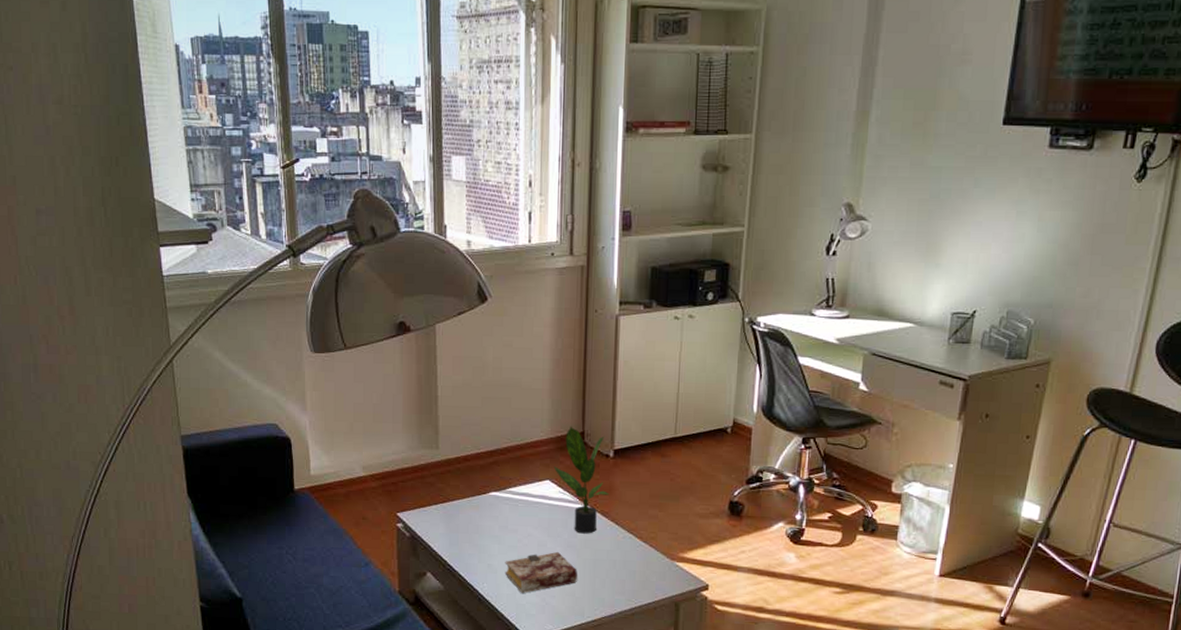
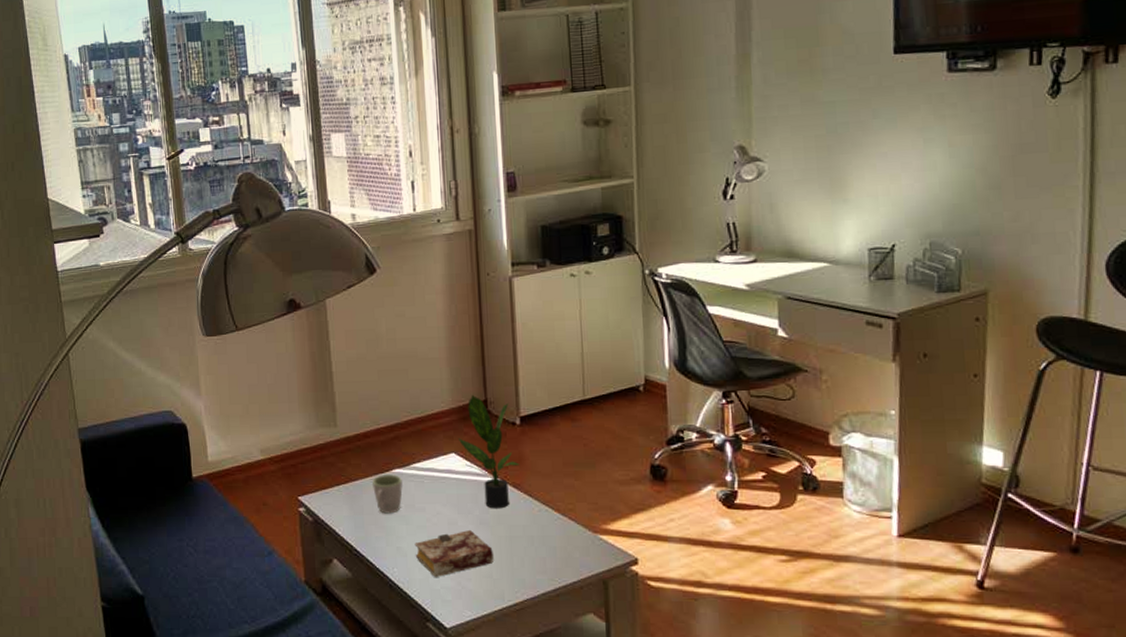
mug: none [468,497,498,533] -> present [371,474,403,514]

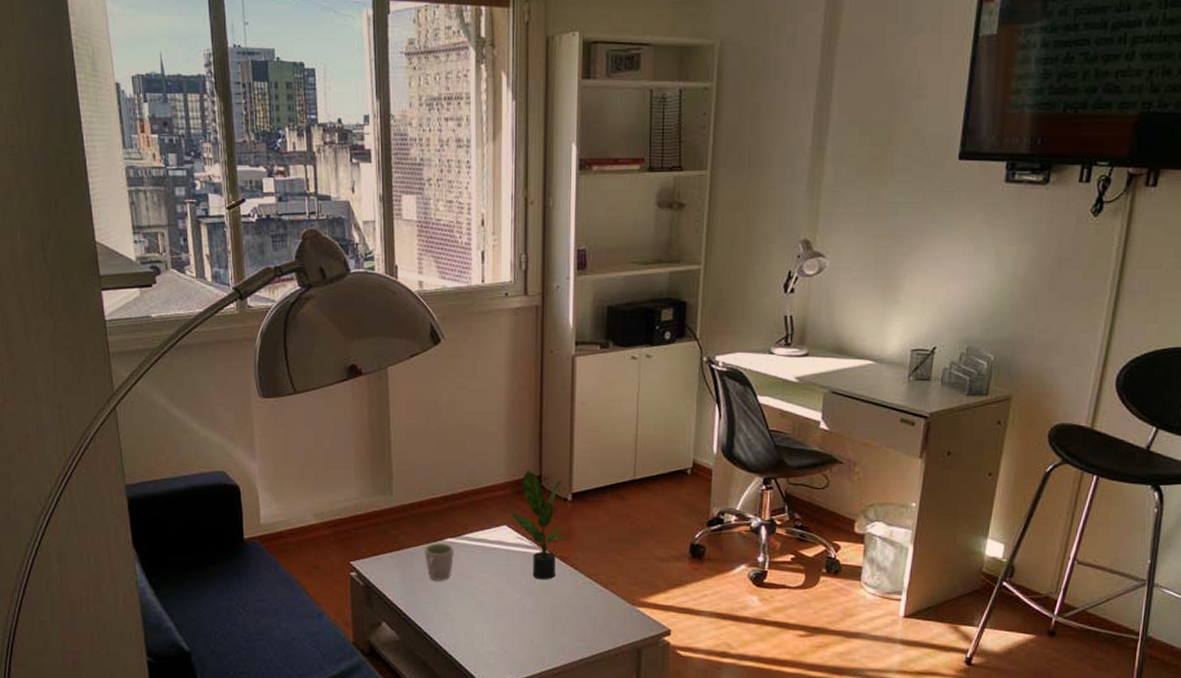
book: present [414,529,494,577] -> none [462,598,537,642]

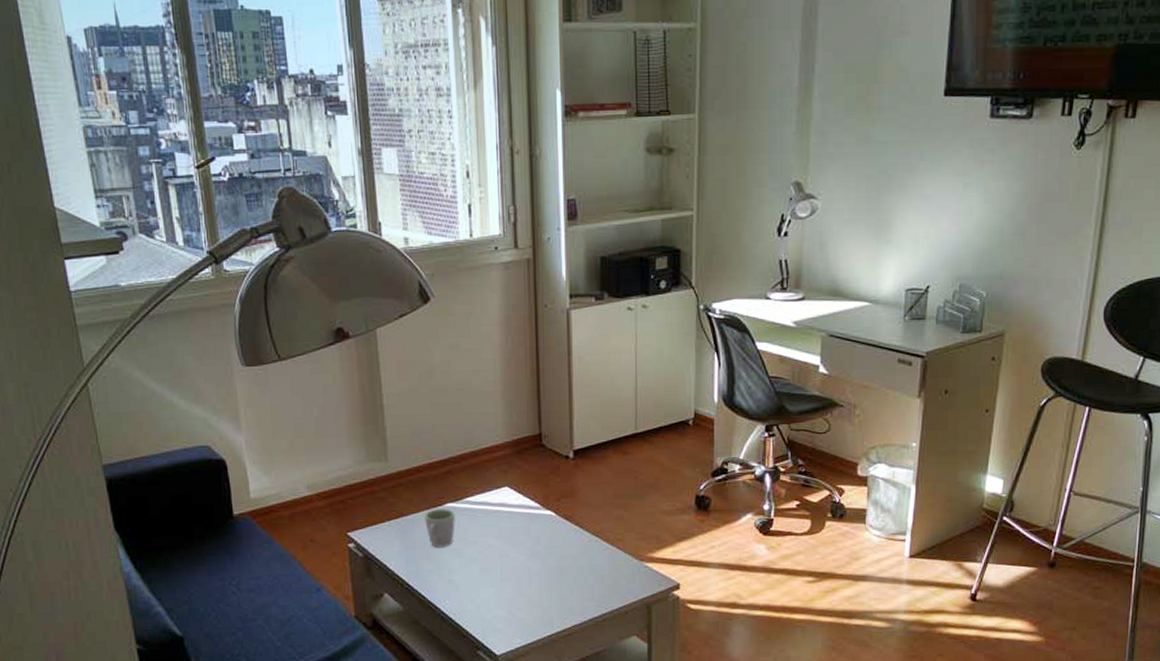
potted plant: present [510,469,568,580] -> none [511,428,571,541]

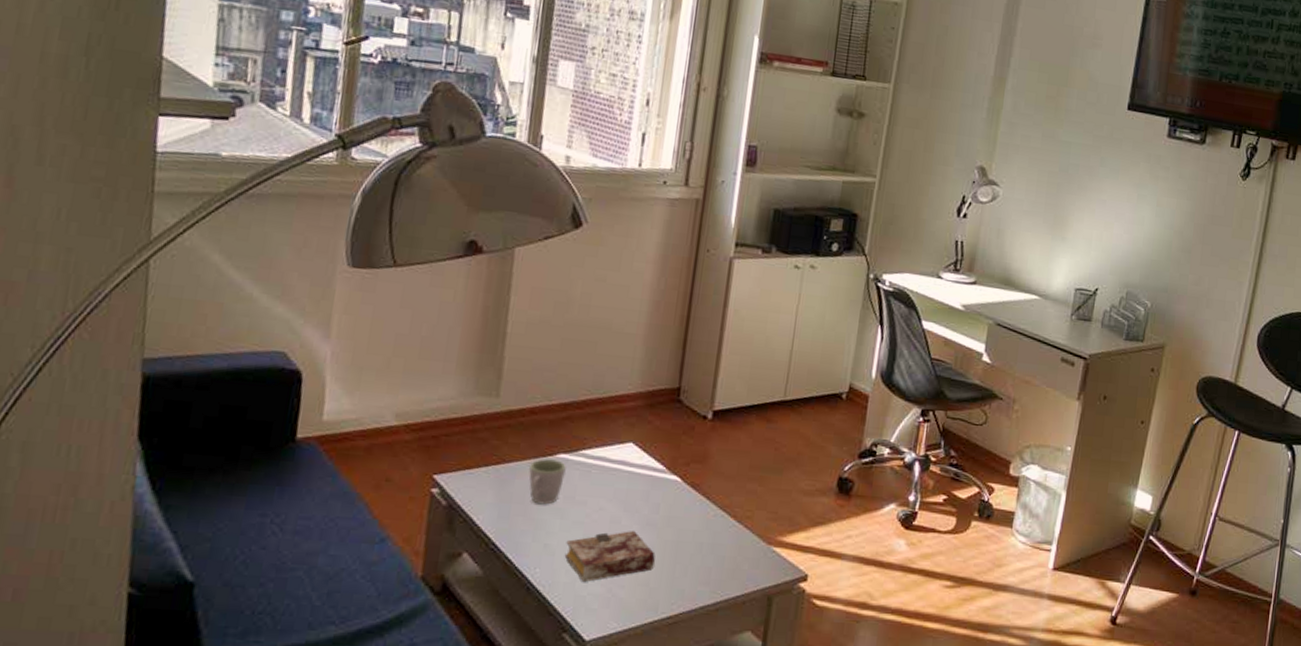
book: none [466,560,544,607] -> present [564,530,655,582]

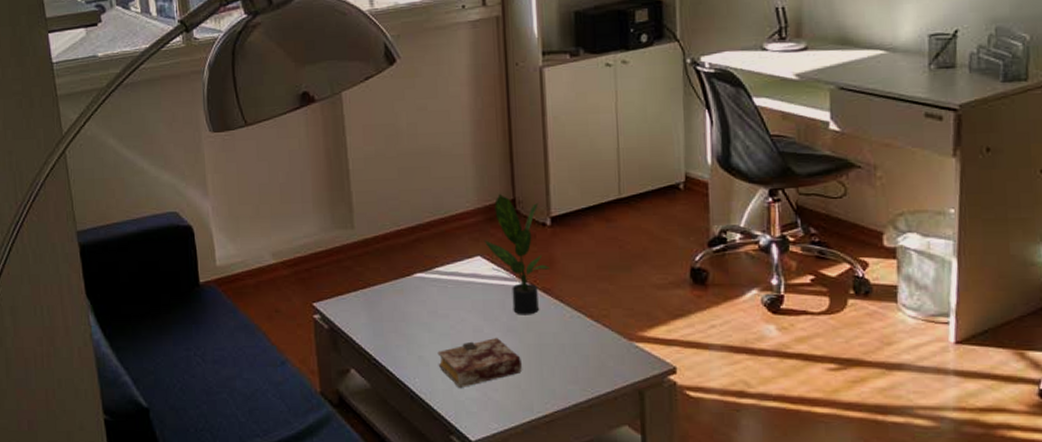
mug: present [528,458,566,505] -> none [391,279,425,321]
potted plant: none [639,379,704,510] -> present [484,193,550,315]

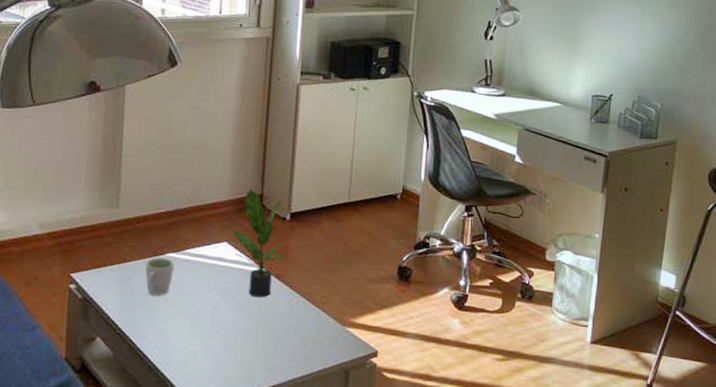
mug: none [391,279,425,321] -> present [144,257,174,296]
book: present [437,337,522,387] -> none [176,315,250,360]

